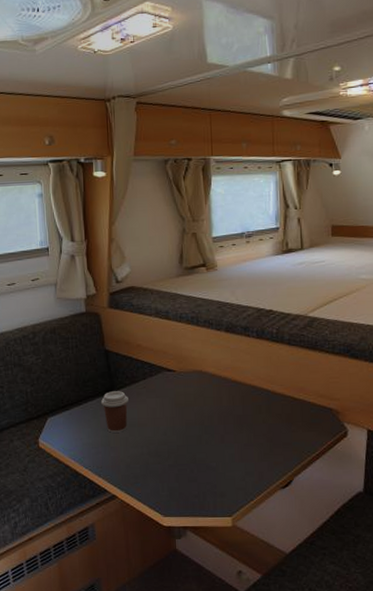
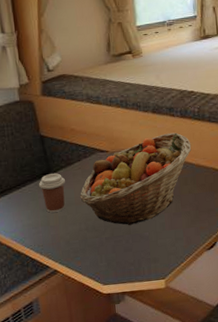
fruit basket: none [143,354,268,454] -> present [80,132,192,226]

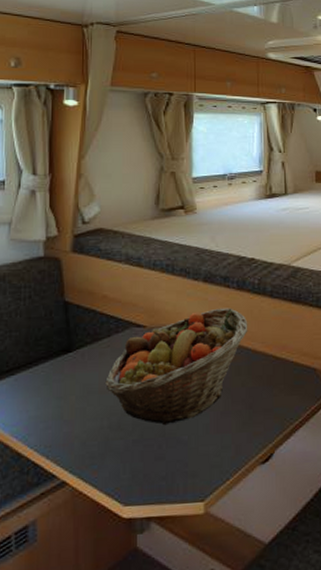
coffee cup: present [38,173,65,213] -> none [54,351,89,402]

